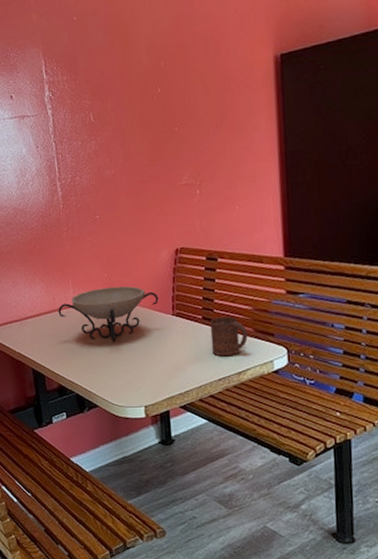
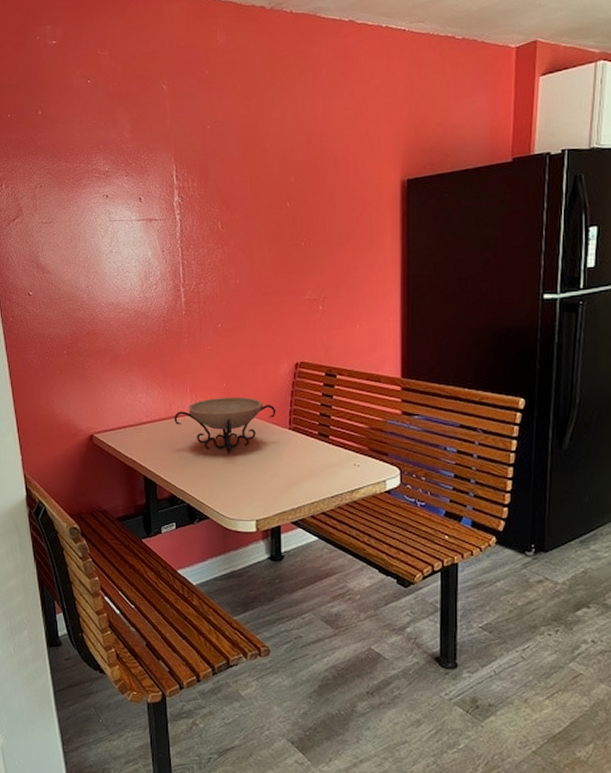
cup: present [210,316,248,357] -> none [325,433,362,474]

